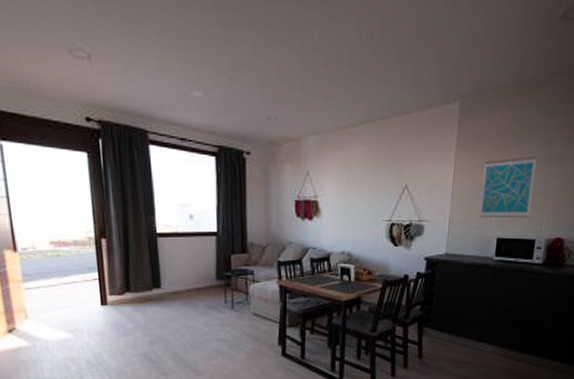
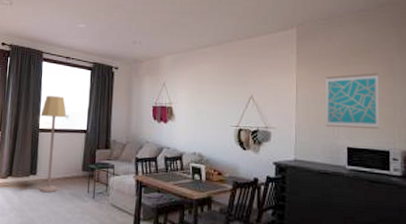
lamp: none [156,191,191,307] -> present [39,96,67,193]

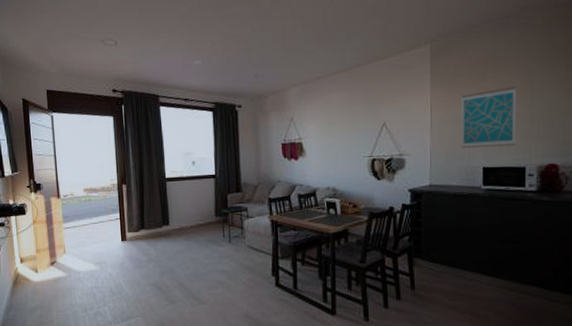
lamp: present [39,96,67,193] -> none [165,142,193,242]

